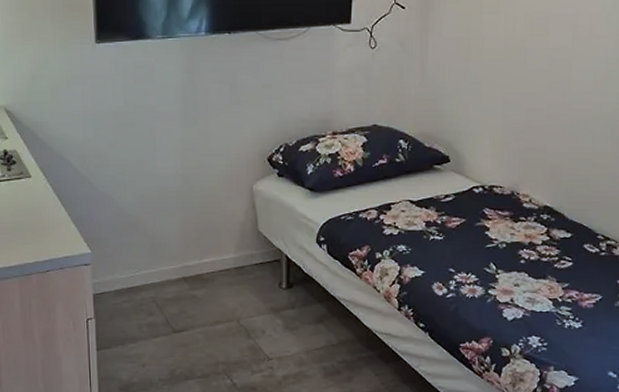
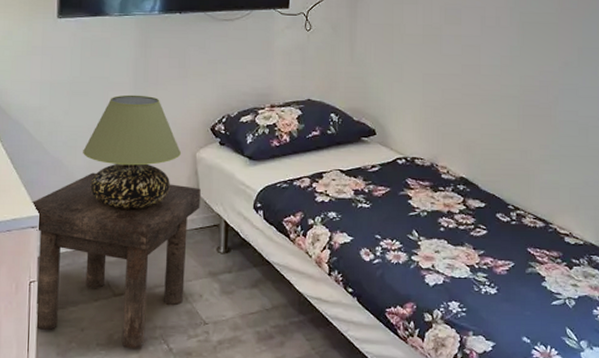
stool: none [82,208,259,384] -> present [31,172,201,349]
table lamp: none [132,124,238,246] -> present [83,94,182,210]

